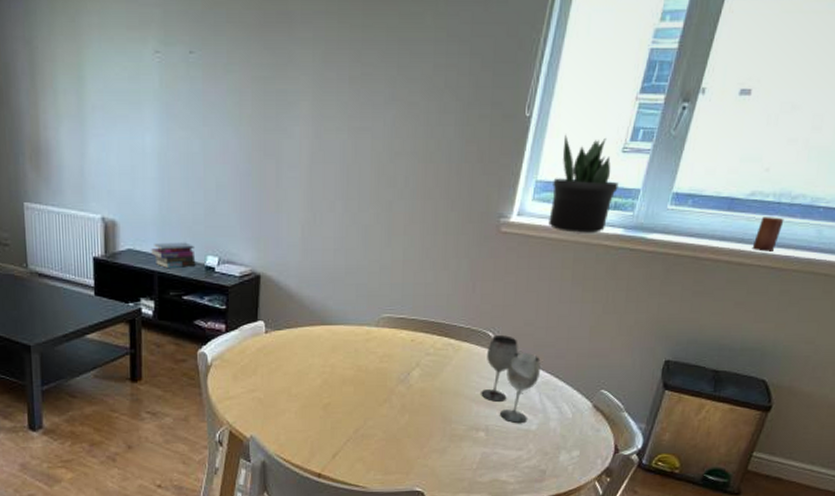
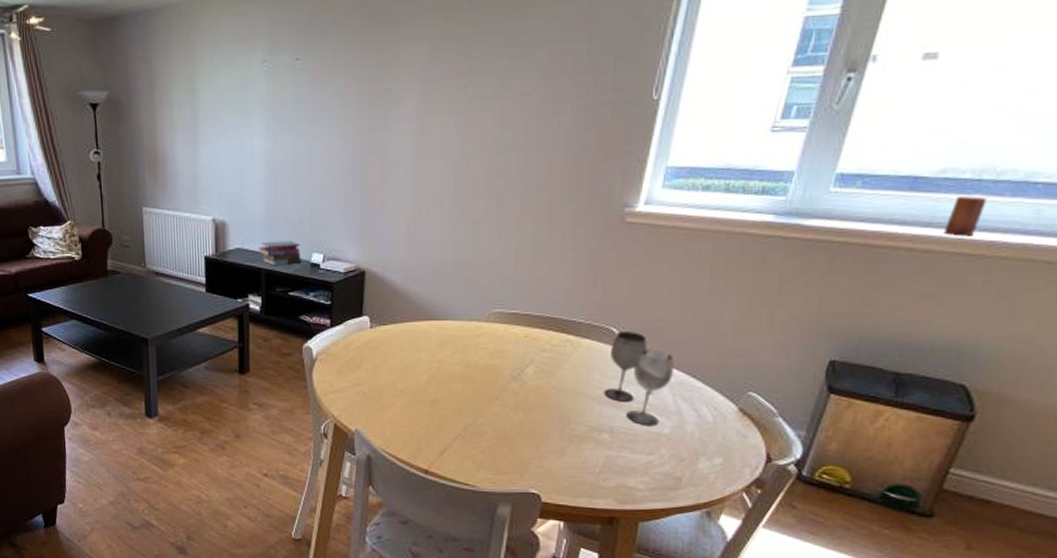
planter: present [549,134,619,234] -> none [682,116,767,222]

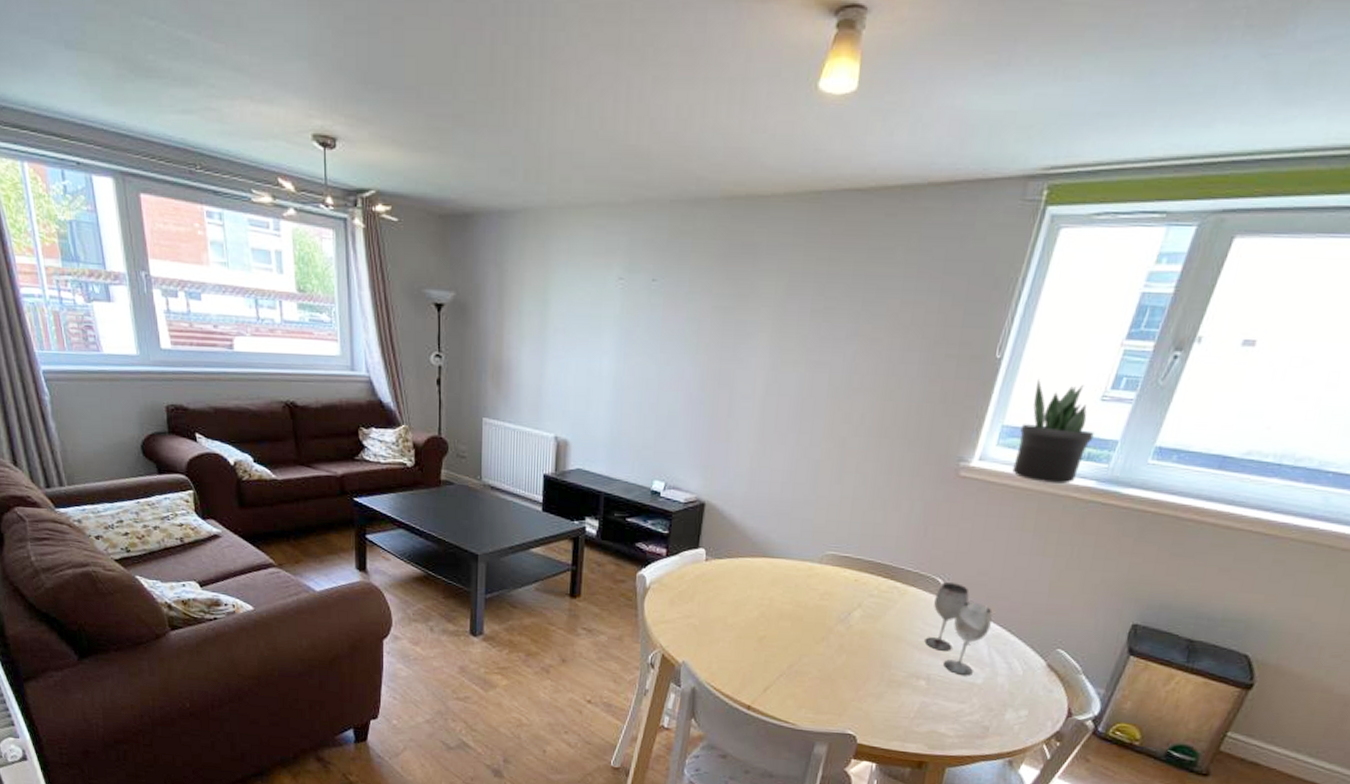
books: present [259,240,301,267] -> none [599,464,642,491]
planter: none [682,116,767,222] -> present [1012,378,1094,485]
candle: present [943,196,987,237] -> none [1243,479,1285,517]

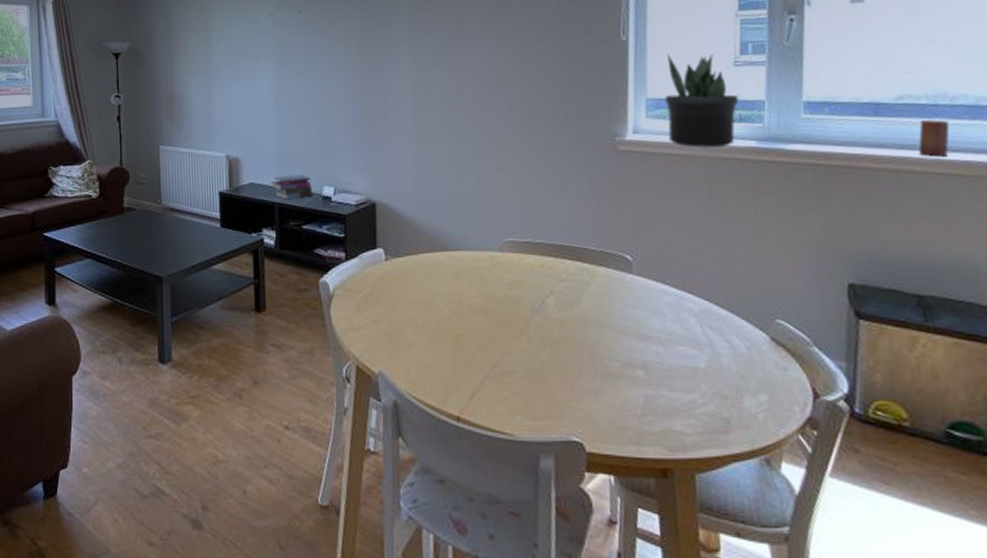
books: none [599,464,642,491] -> present [271,174,313,200]
wineglass: present [924,582,993,676] -> none [627,258,696,360]
candle: none [1243,479,1285,517] -> present [918,120,950,158]

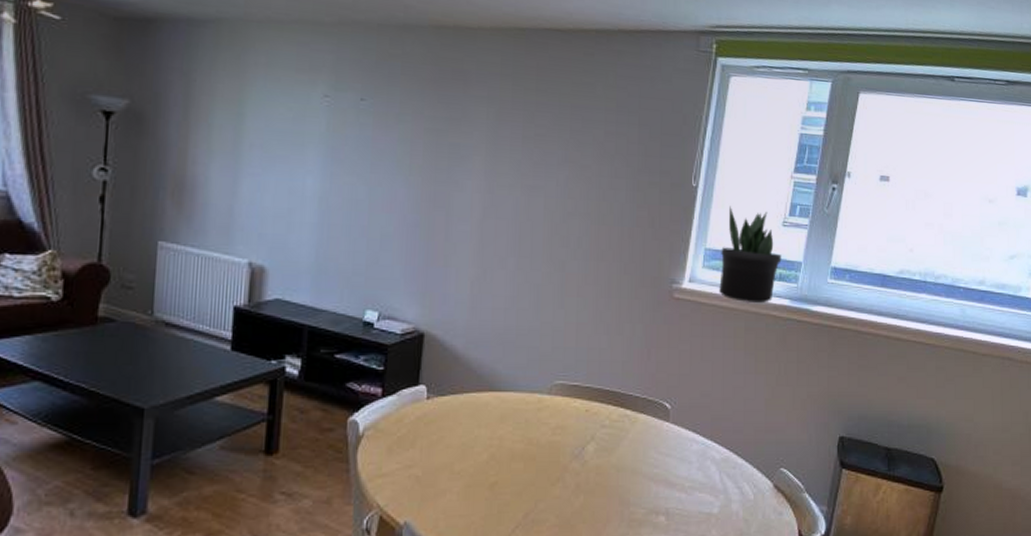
books: present [271,174,313,200] -> none [302,293,353,323]
candle: present [918,120,950,158] -> none [906,294,931,328]

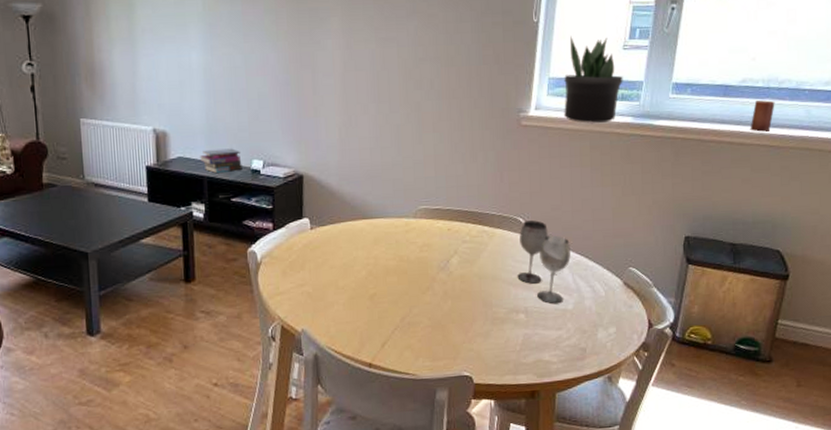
books: none [302,293,353,323] -> present [200,148,242,174]
wineglass: none [660,407,719,506] -> present [517,220,571,304]
candle: none [906,294,931,328] -> present [750,100,775,132]

